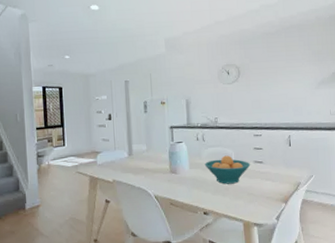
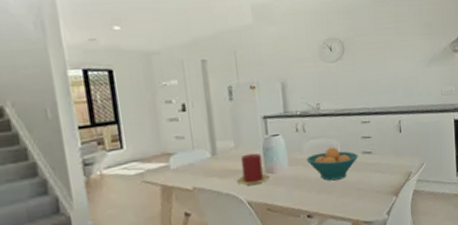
candle: none [147,156,174,183] -> present [236,153,270,186]

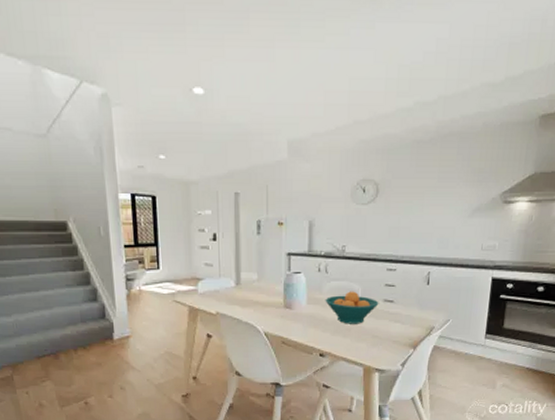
candle: present [236,153,270,186] -> none [256,287,288,318]

